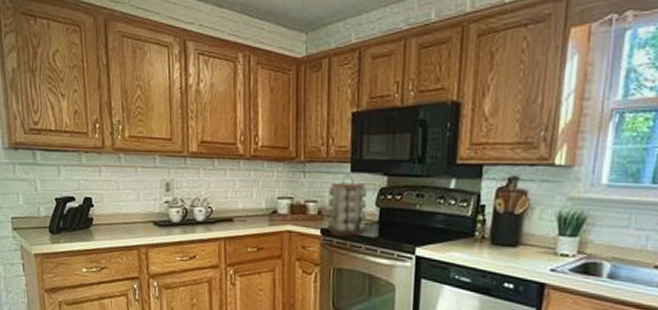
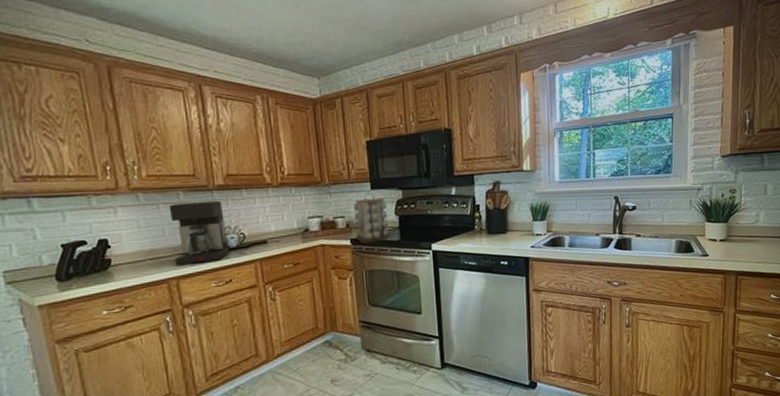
coffee maker: none [145,168,196,234] -> present [169,201,229,266]

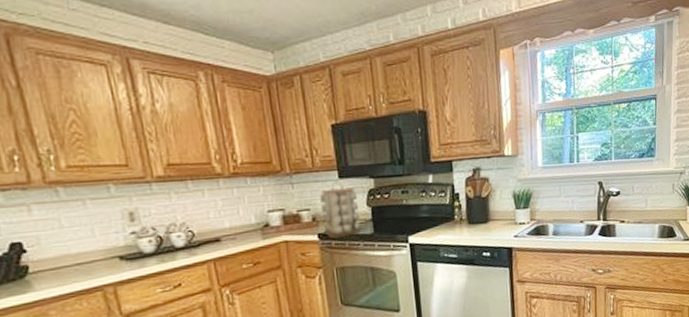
coffee maker: present [169,201,229,266] -> none [98,195,176,271]

